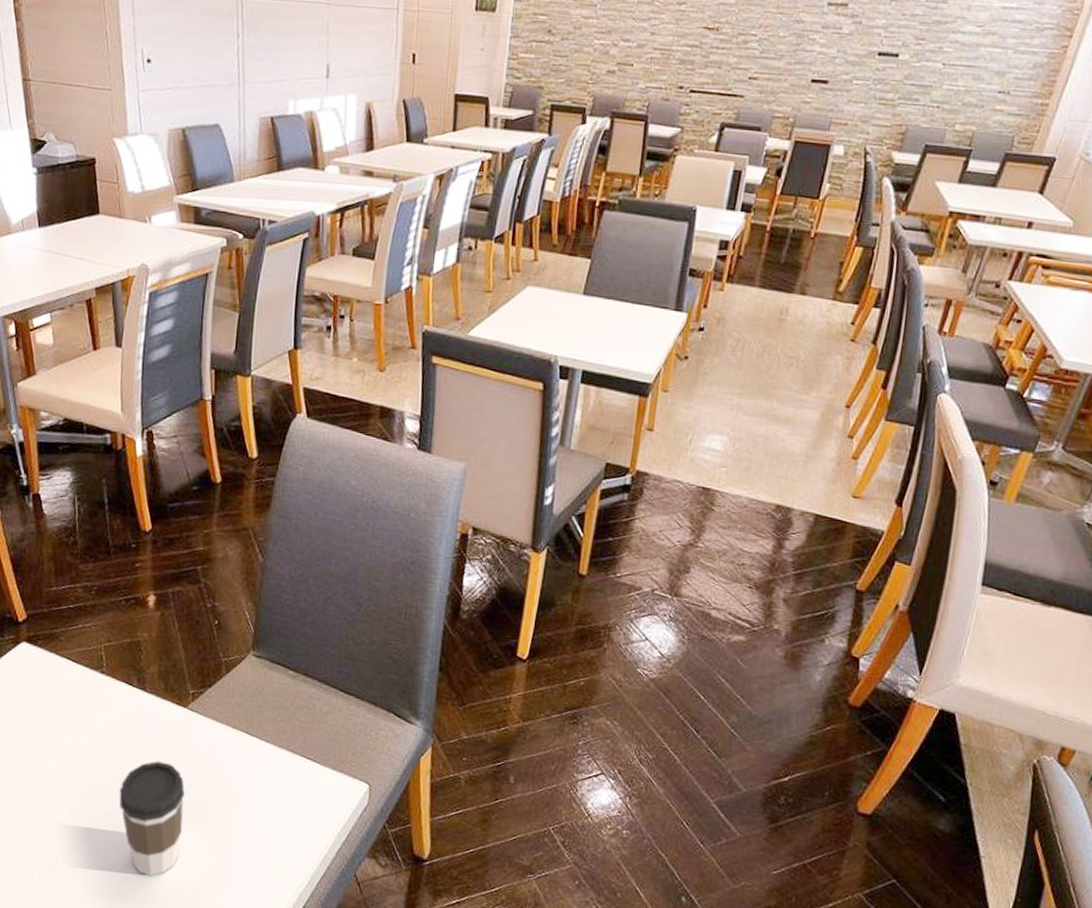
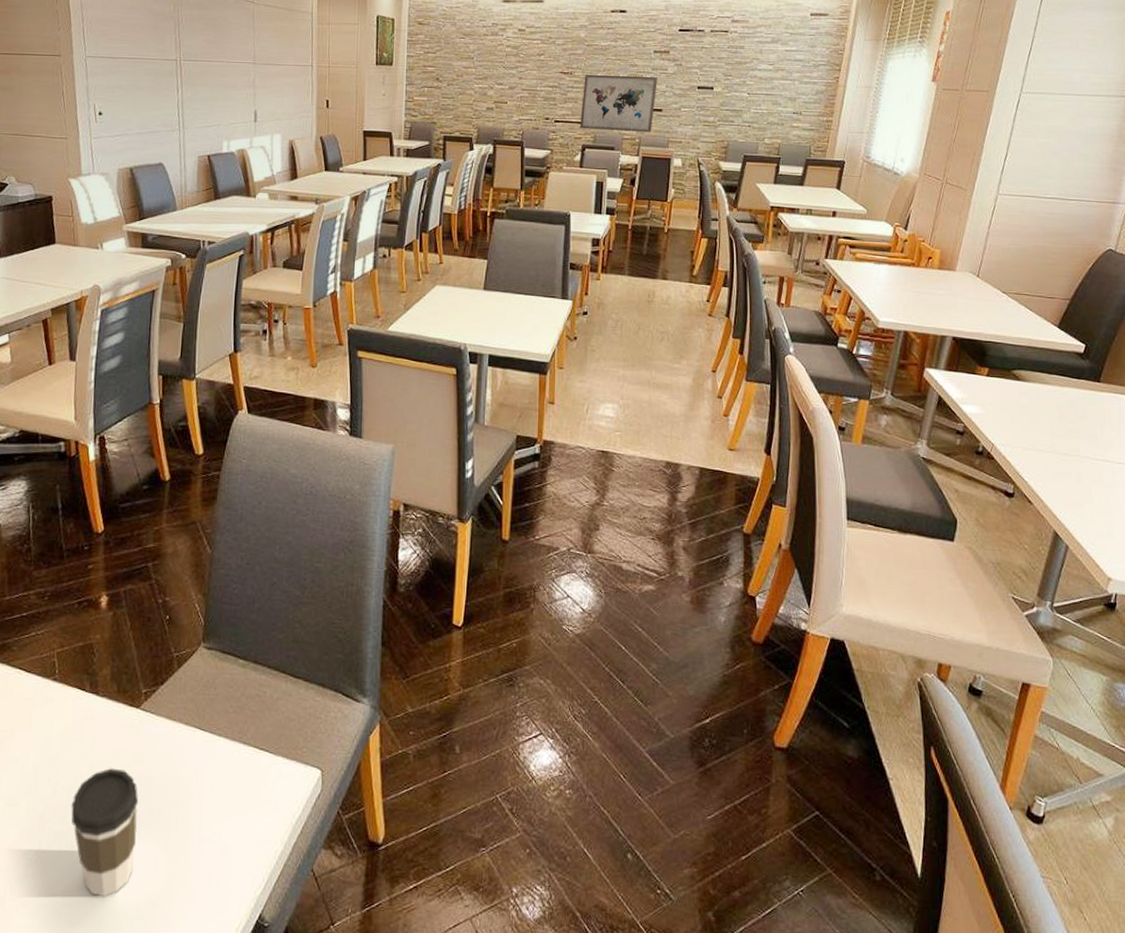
wall art: none [720,31,828,110] -> present [579,74,657,132]

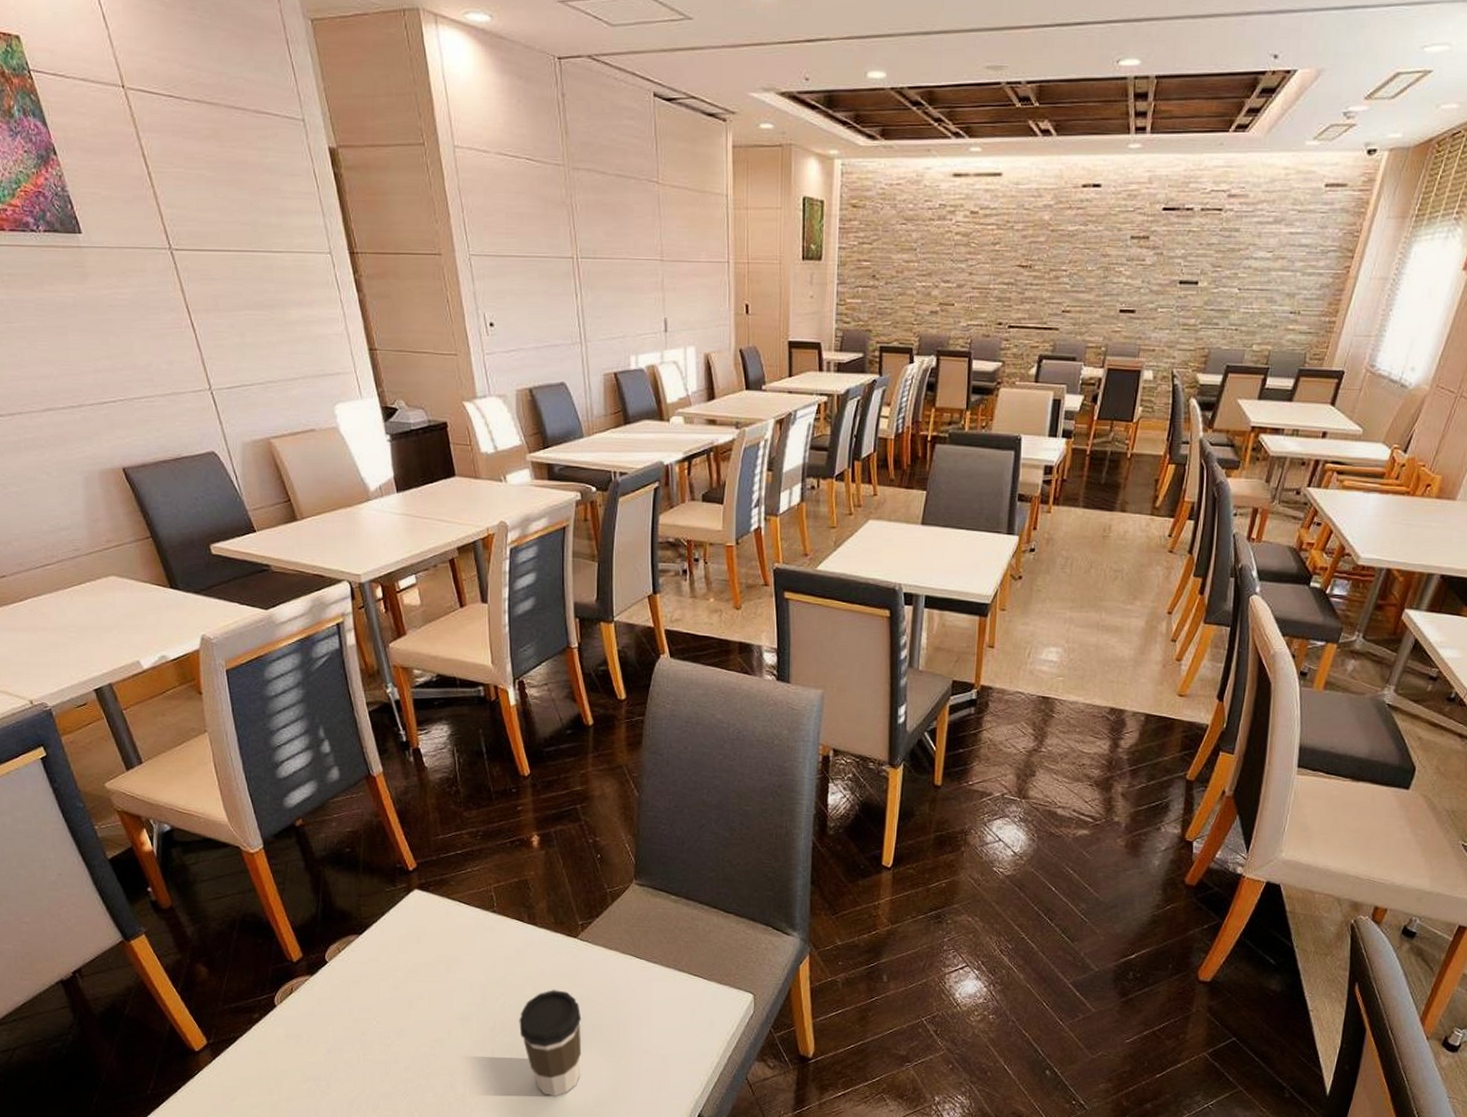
wall art: present [579,74,657,132] -> none [1037,267,1132,339]

